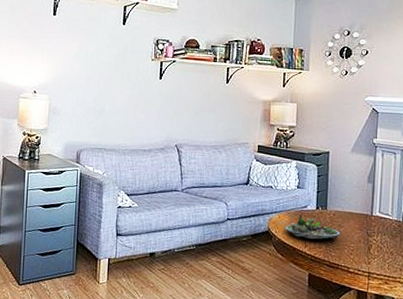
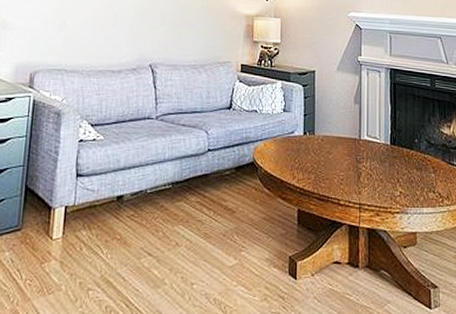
succulent planter: present [285,213,340,239] -> none [272,140,329,169]

